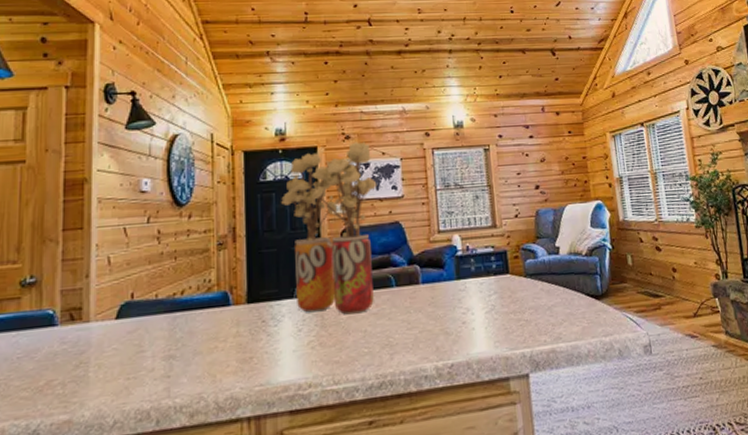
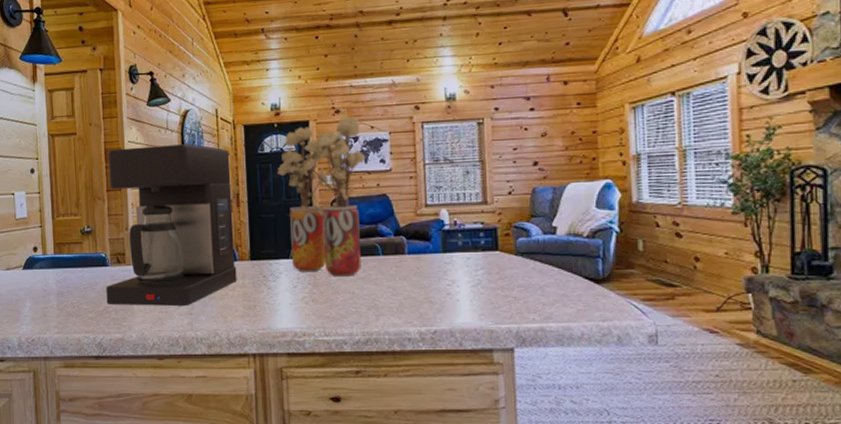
coffee maker: none [50,172,230,378] -> present [106,144,237,307]

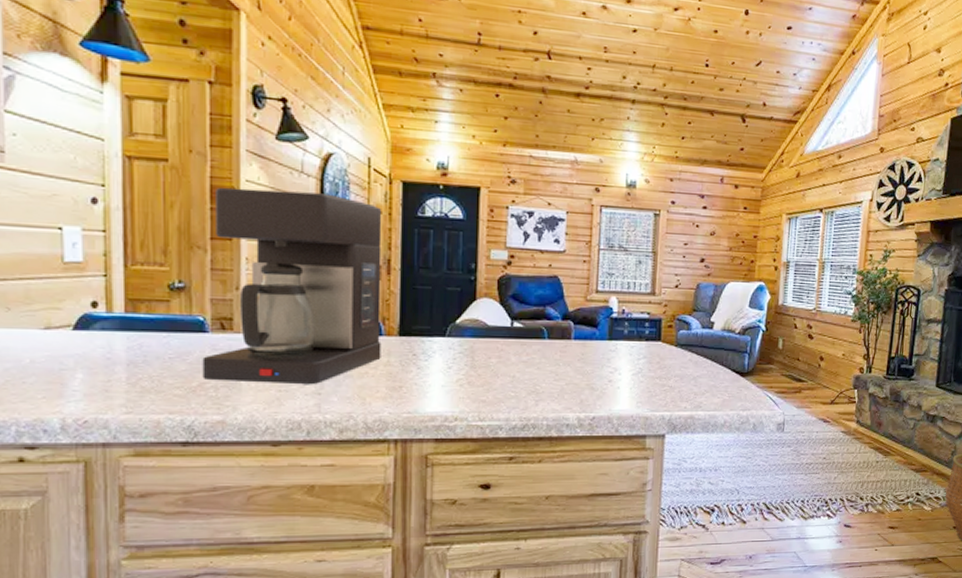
flower arrangement: present [277,115,366,277] -> none [439,188,540,359]

